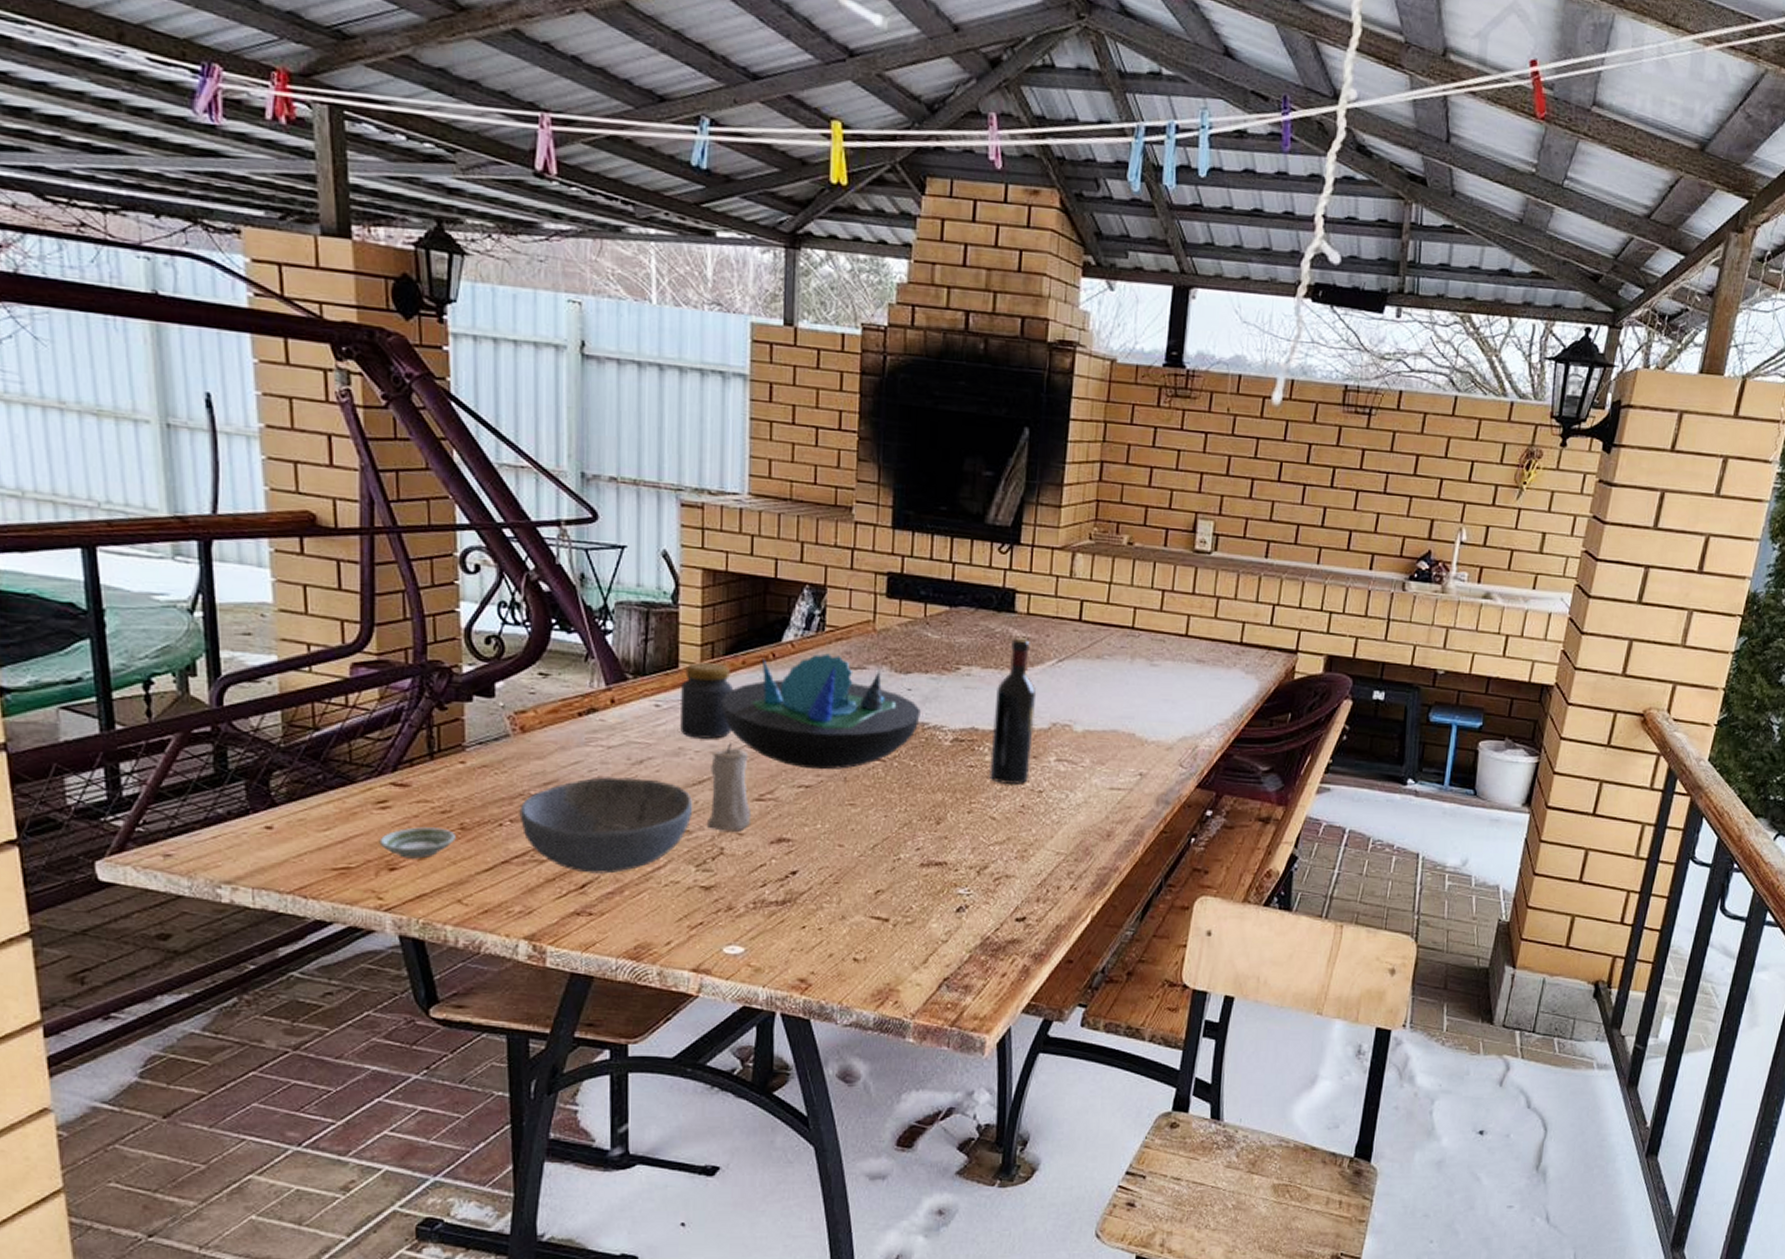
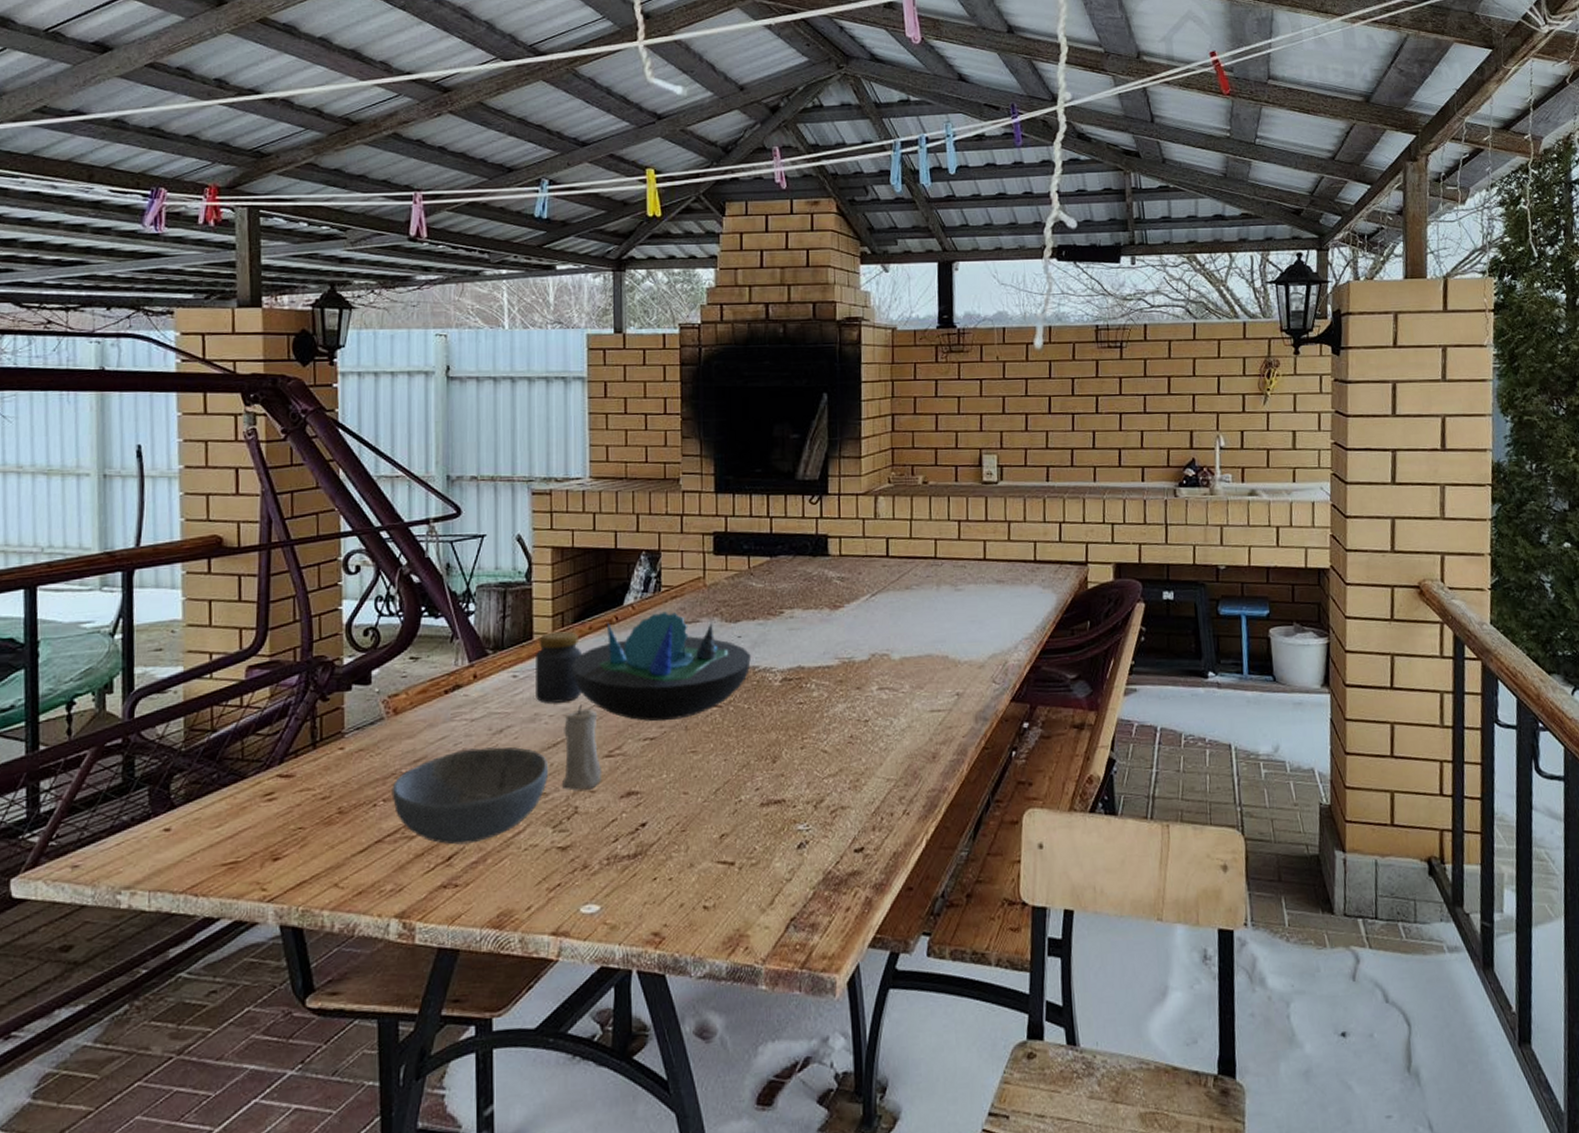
saucer: present [379,827,456,859] -> none [265,814,334,847]
wine bottle: present [988,638,1037,784] -> none [817,578,856,717]

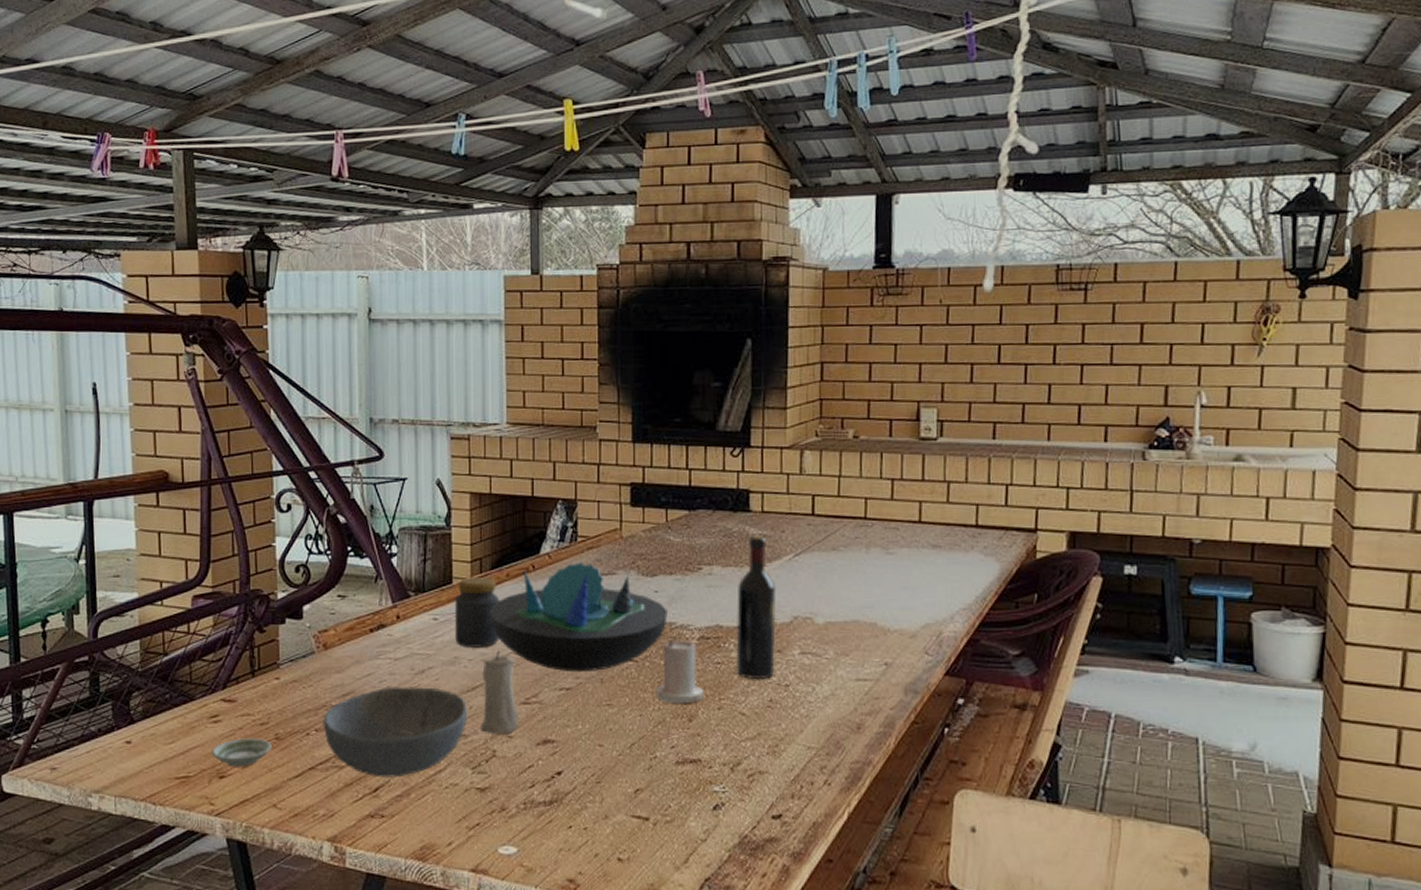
saucer: none [265,814,334,847] -> present [212,738,272,767]
candle: none [740,679,788,746] -> present [656,635,704,704]
wine bottle: none [817,578,856,717] -> present [735,535,777,679]

